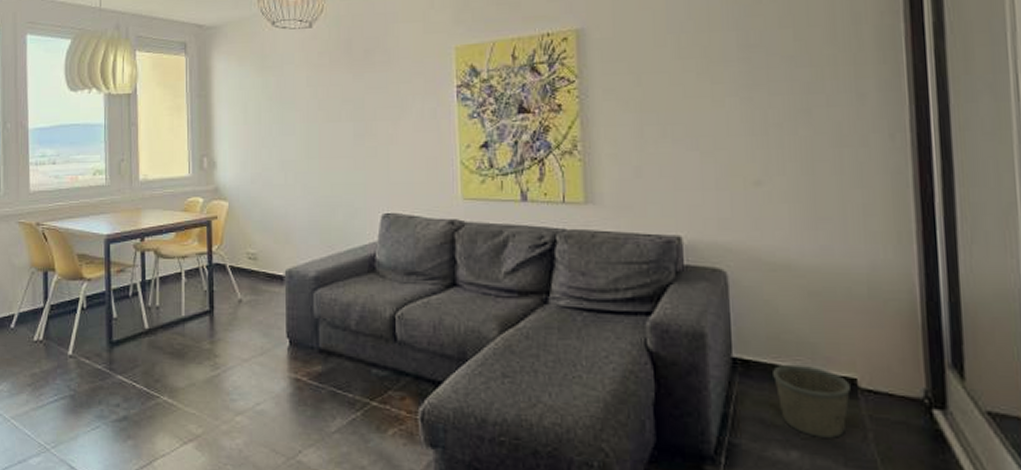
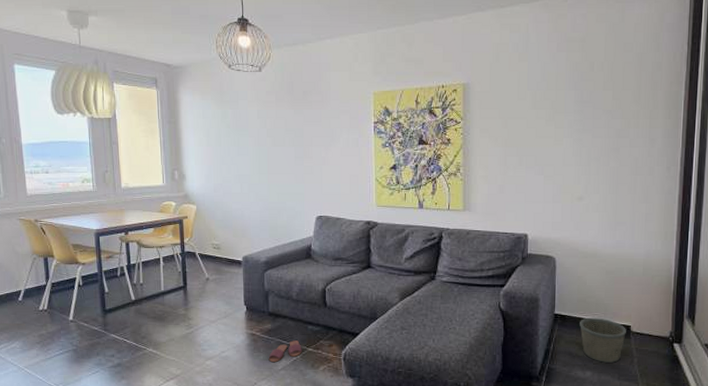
slippers: none [317,390,364,422] -> present [268,340,302,363]

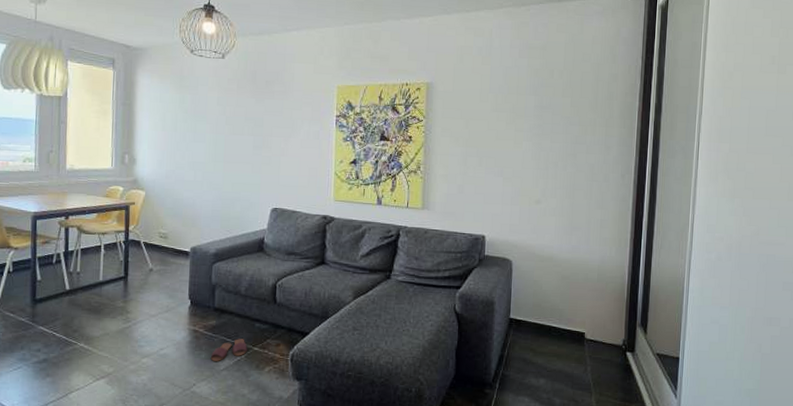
basket: present [580,317,626,363] -> none [534,323,580,371]

